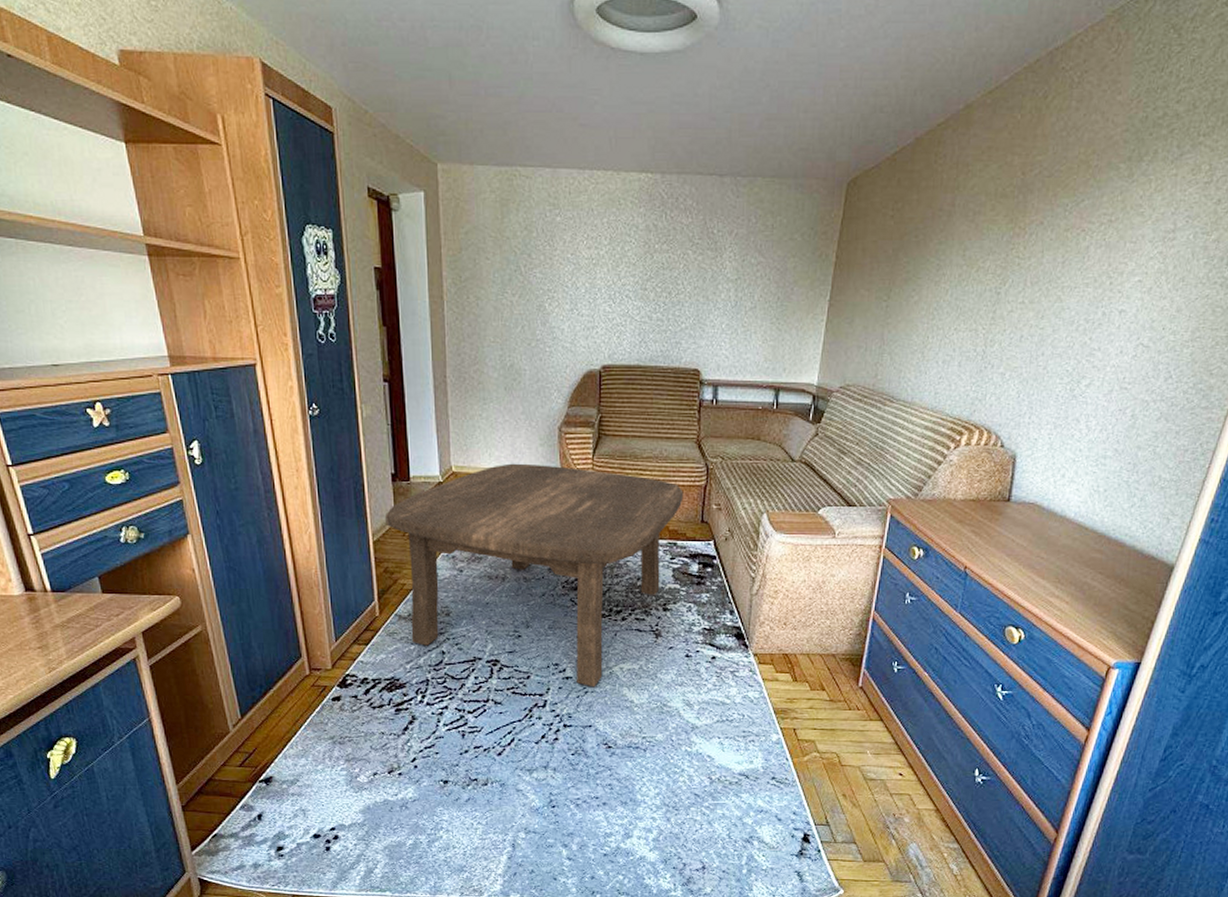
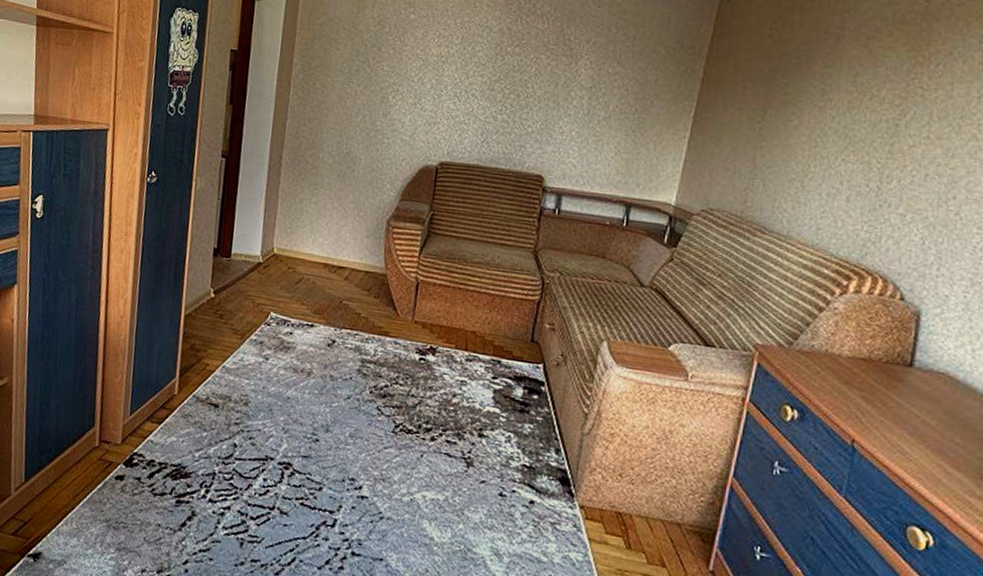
coffee table: present [385,463,684,688] -> none [200,251,514,514]

